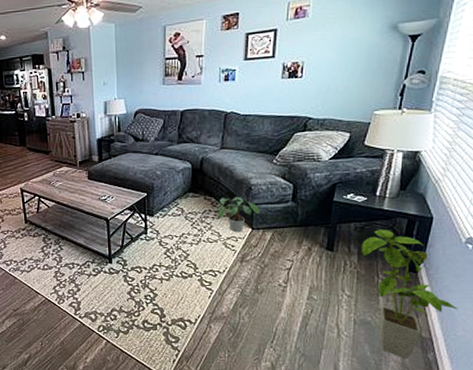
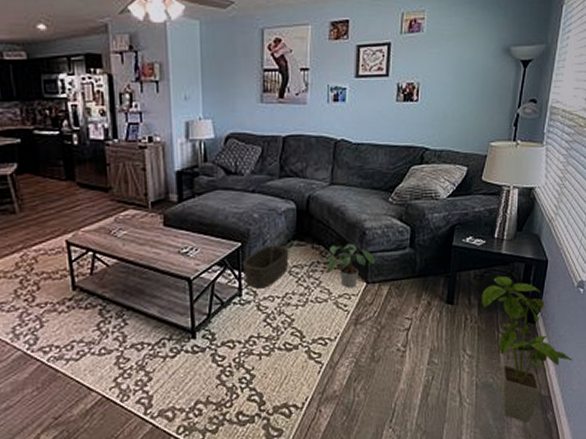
basket: none [148,181,185,229] -> present [243,226,289,289]

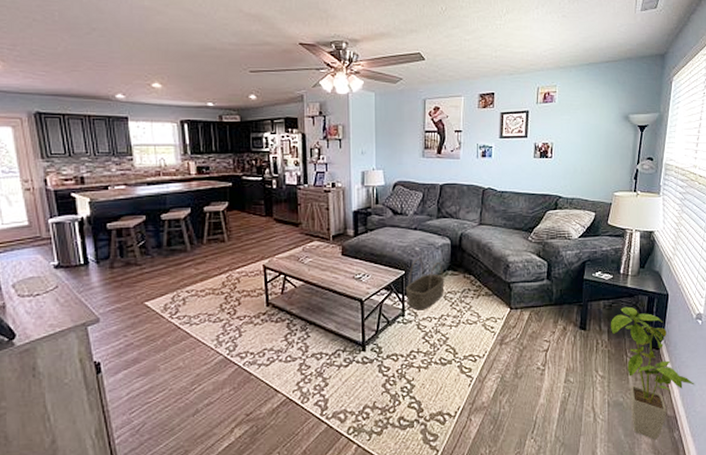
potted plant: present [325,243,376,288] -> none [475,274,518,313]

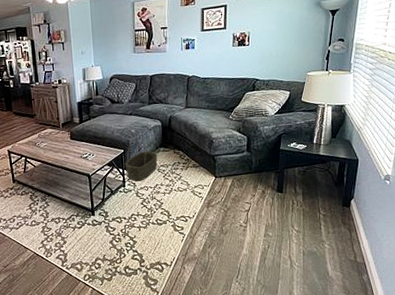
house plant: present [611,306,694,440] -> none [305,171,382,282]

